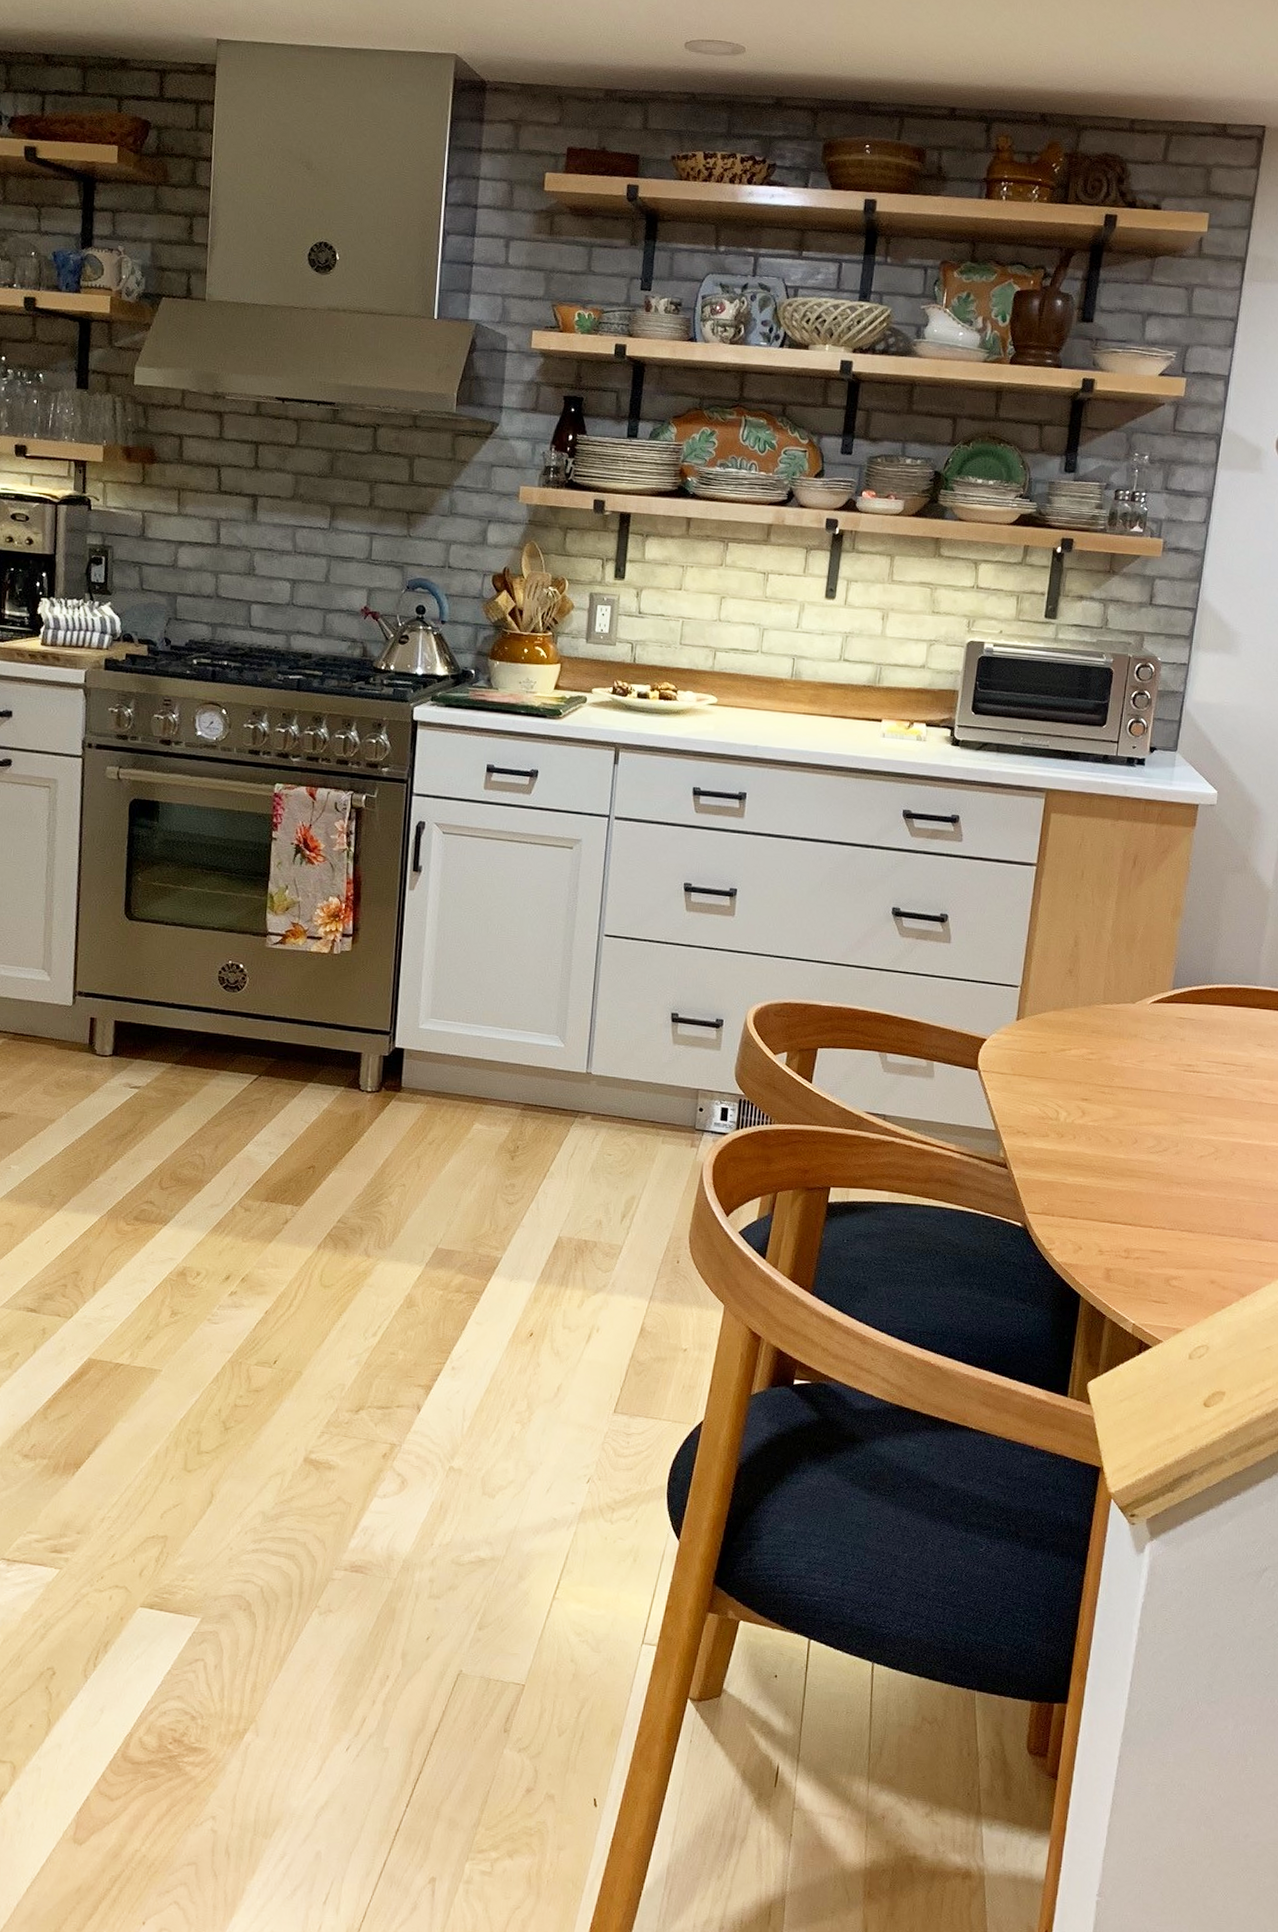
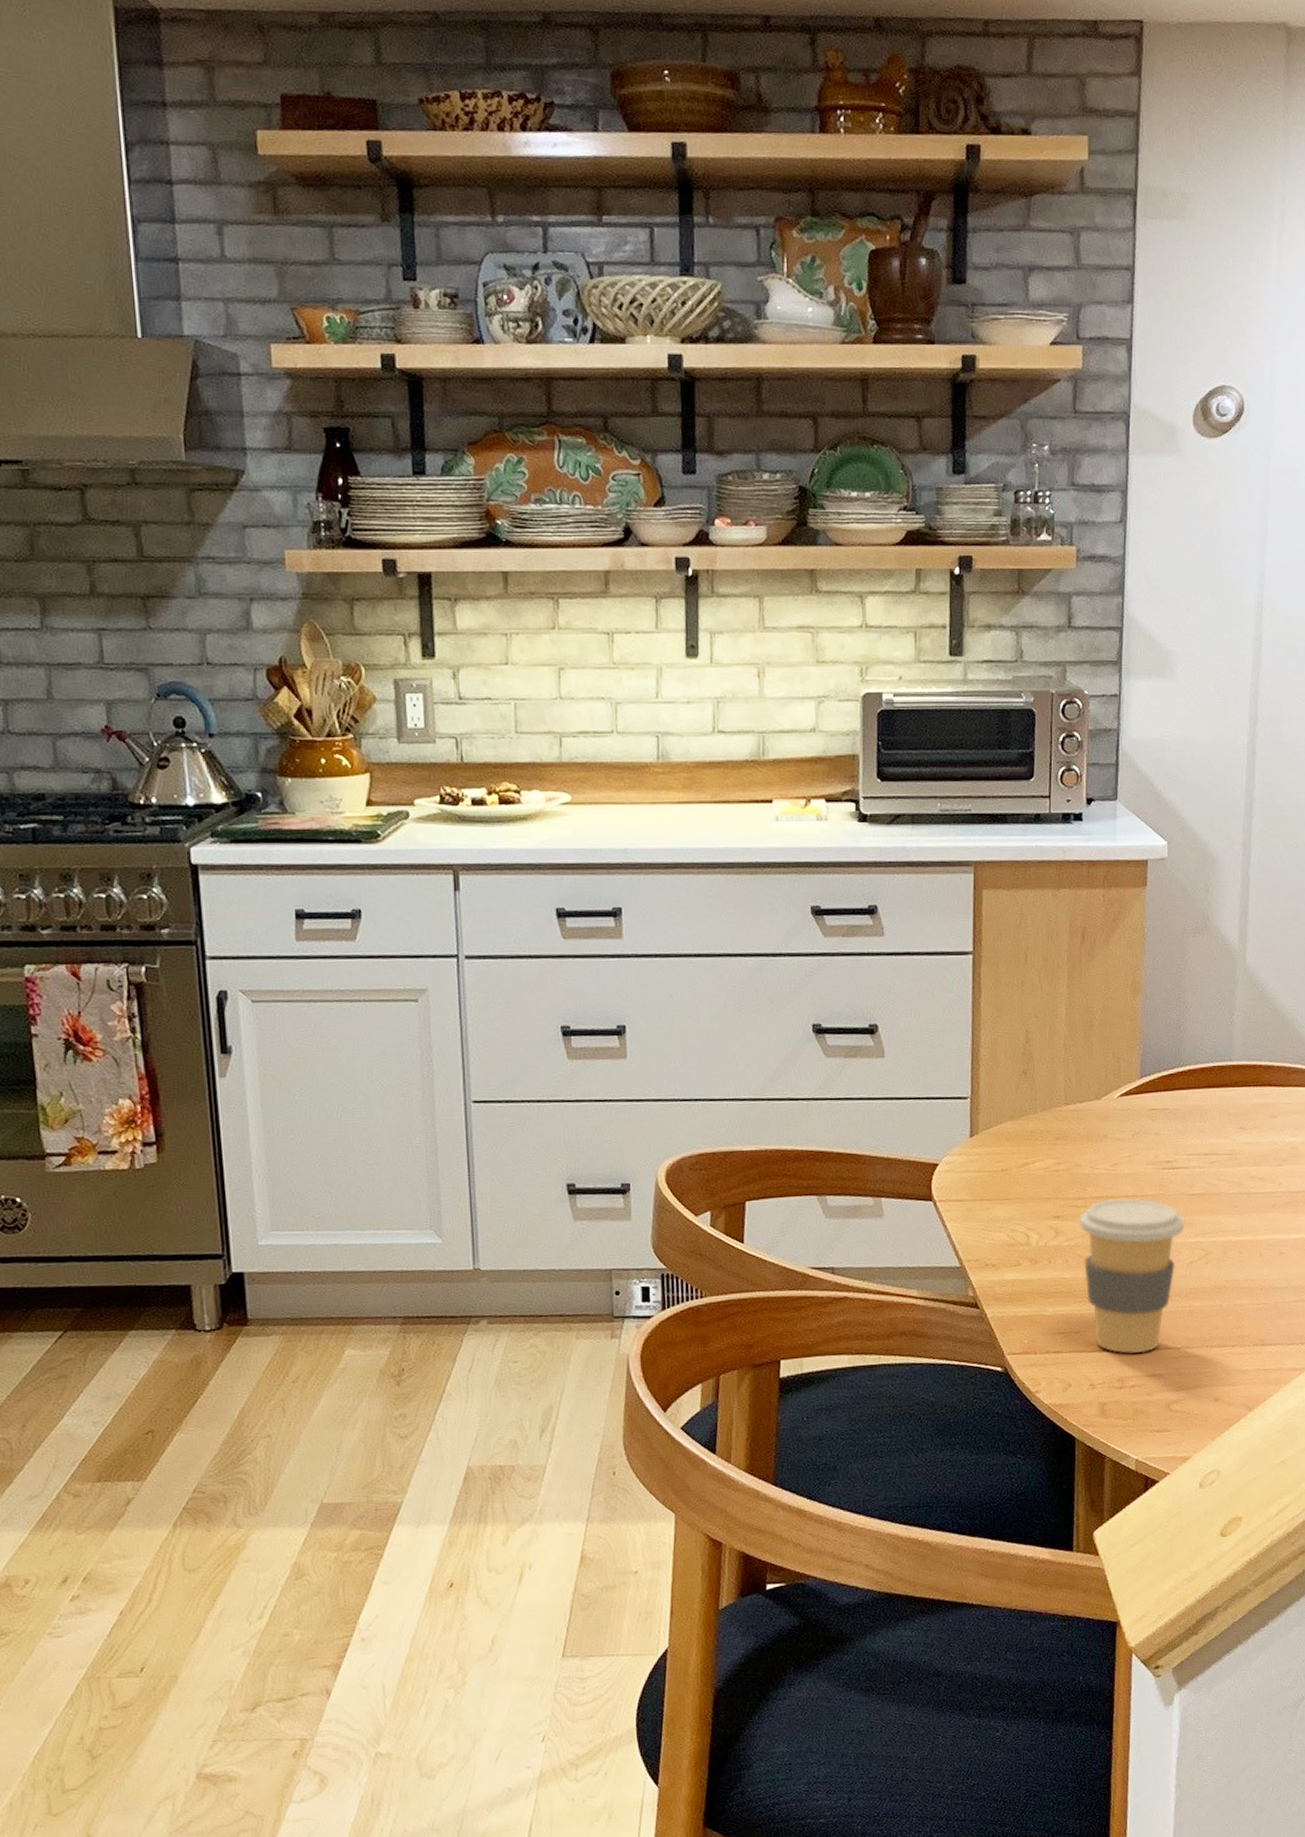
coffee cup: none [1104,1090,1200,1230] -> present [1079,1198,1185,1354]

